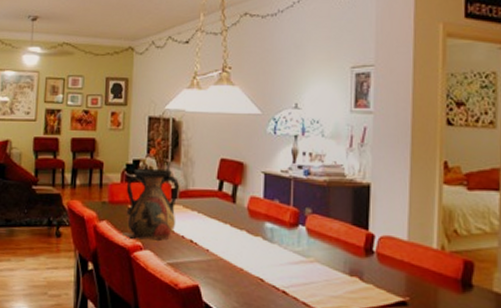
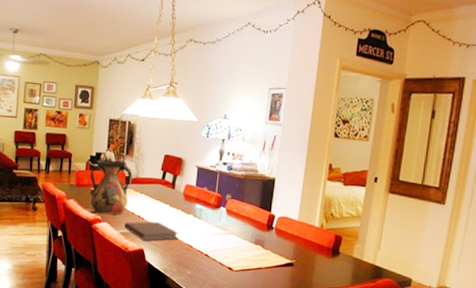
notebook: none [172,247,245,274] -> present [124,221,179,241]

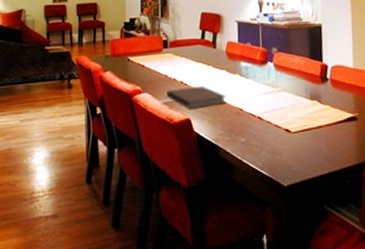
vase: present [85,159,132,216] -> none [123,24,169,86]

